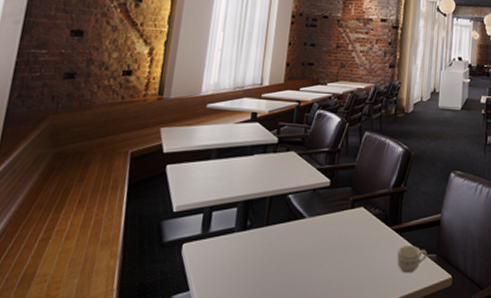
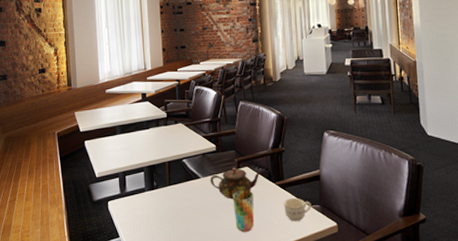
teapot: none [316,207,376,245] -> present [210,167,260,200]
cup: none [339,234,365,285] -> present [232,190,255,232]

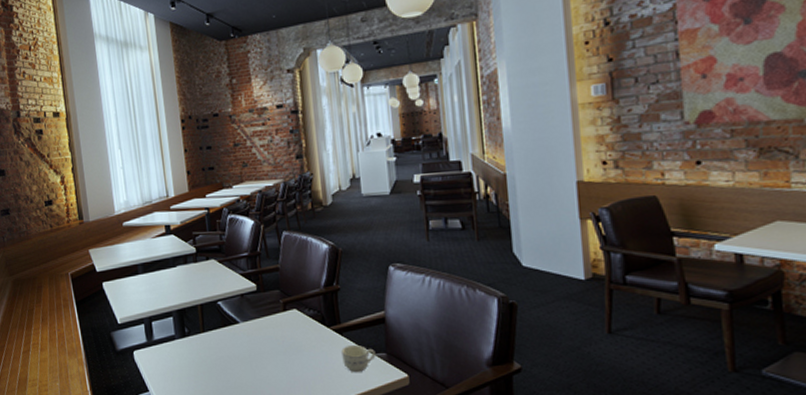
teapot: present [210,167,260,200] -> none [250,309,311,348]
cup: present [232,190,255,232] -> none [279,336,307,385]

